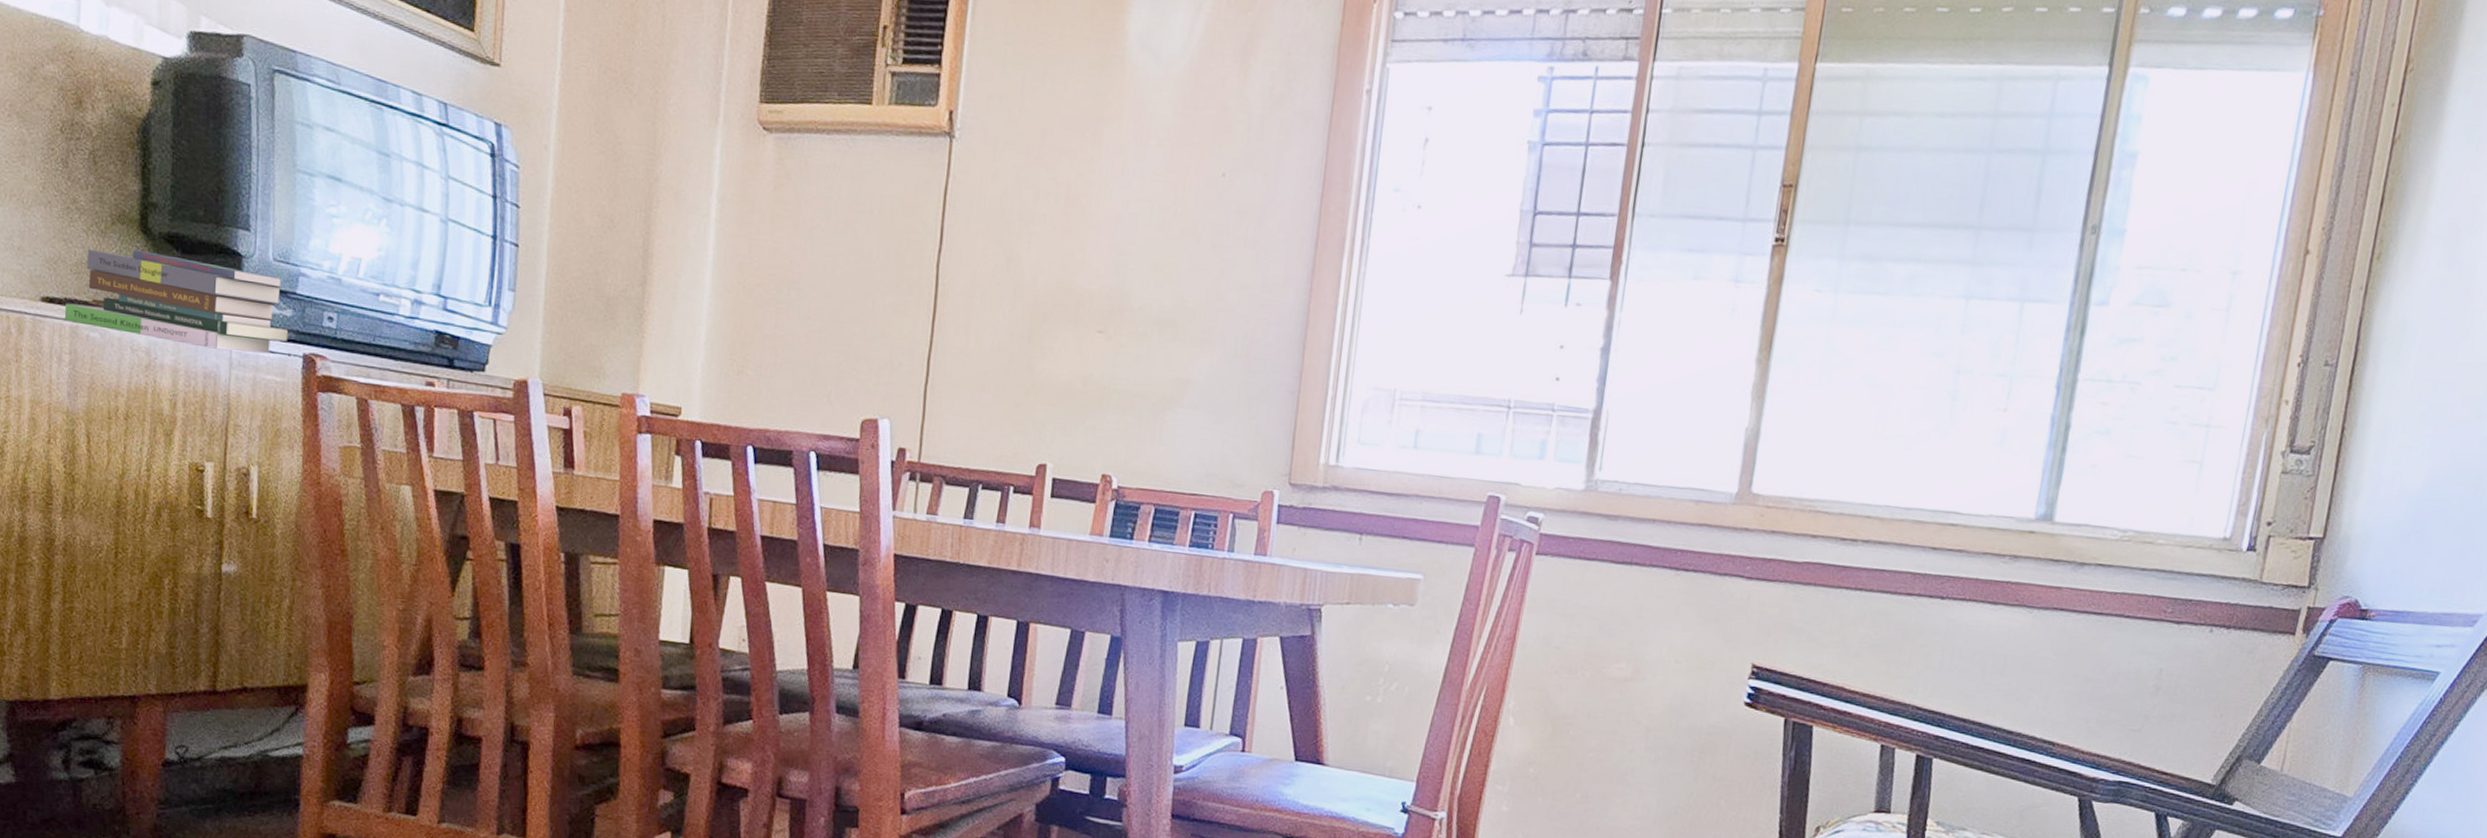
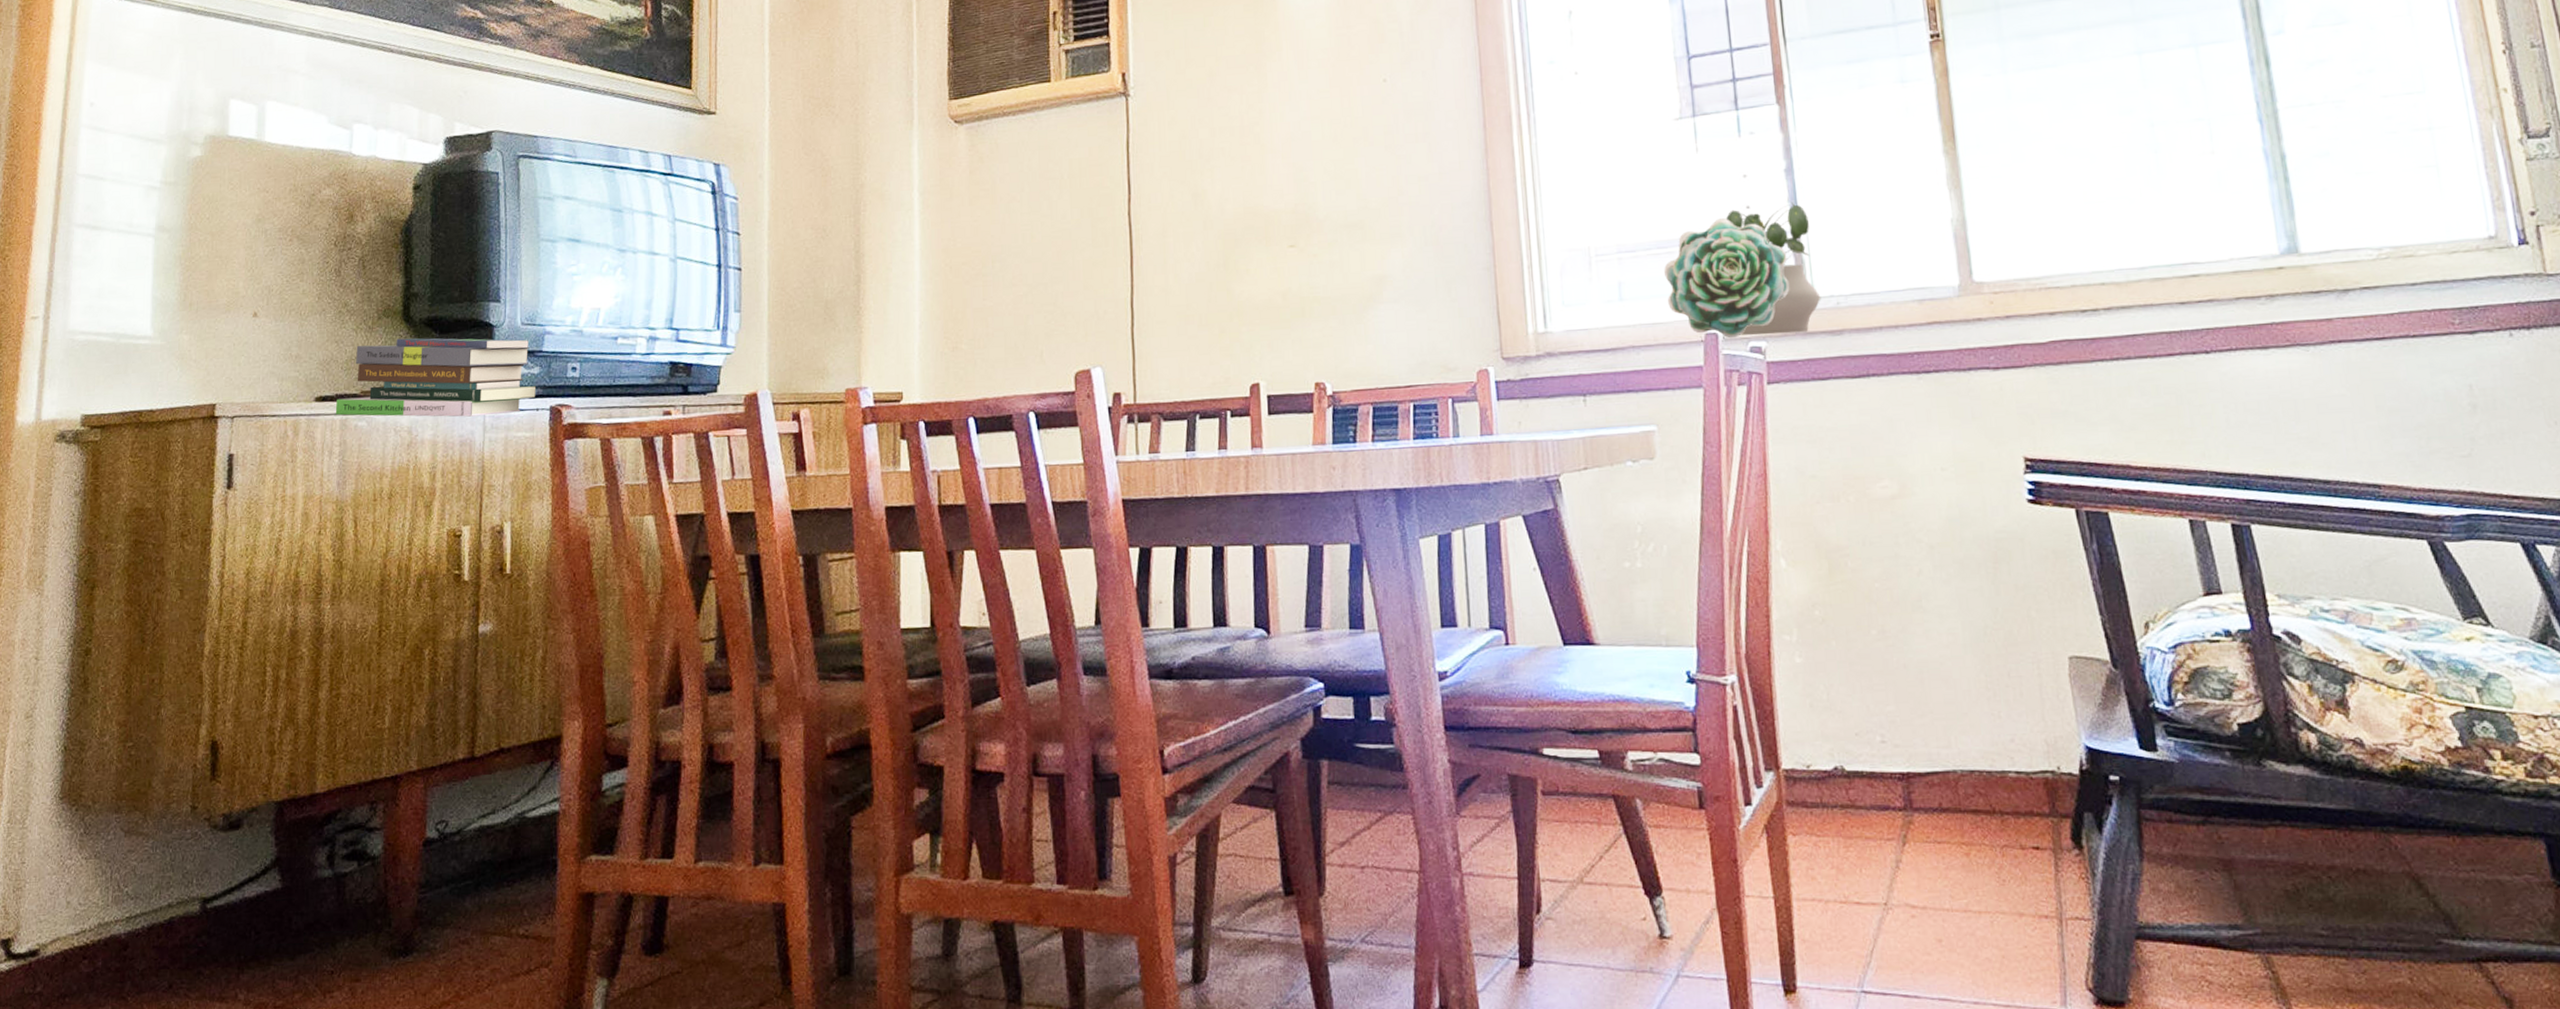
succulent plant: none [1459,385,1584,505] -> present [1664,218,1789,339]
potted plant: none [1522,378,1613,512] -> present [1725,202,1821,336]

